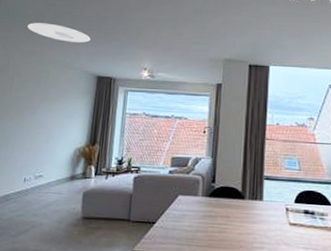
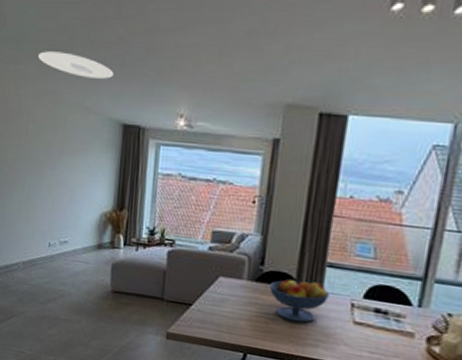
fruit bowl: none [221,191,269,229] -> present [269,278,330,323]

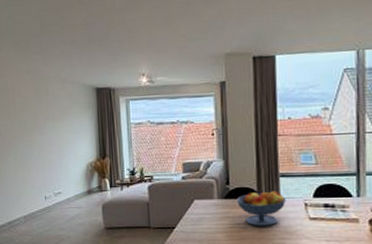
ceiling light: present [37,51,114,79] -> none [17,37,83,56]

